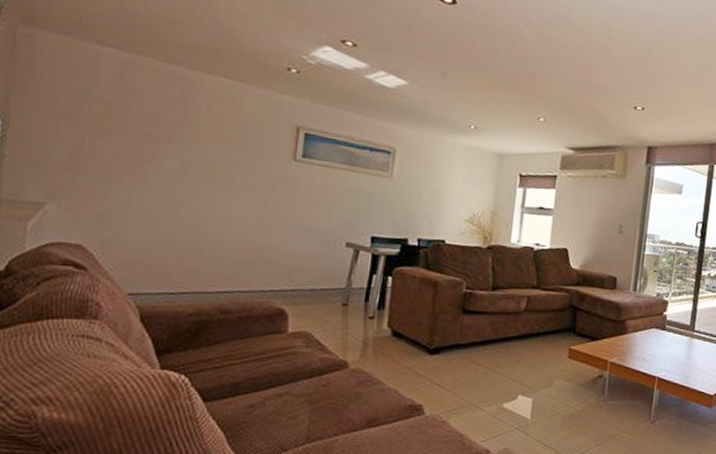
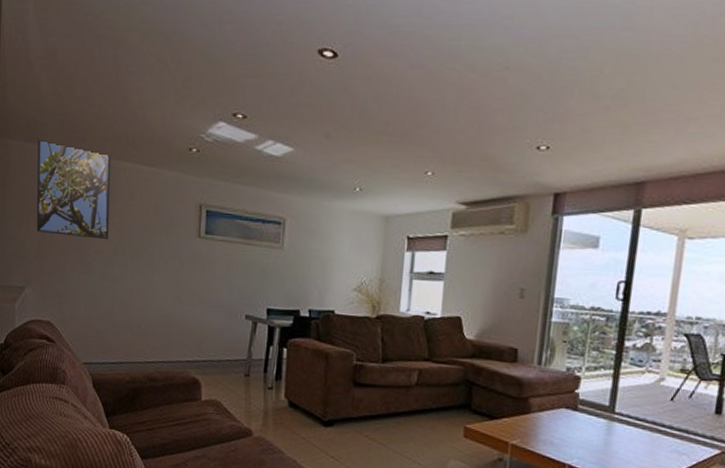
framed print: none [69,32,186,156] -> present [36,137,112,240]

